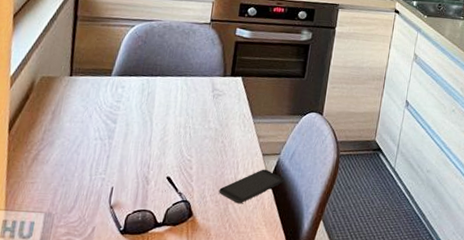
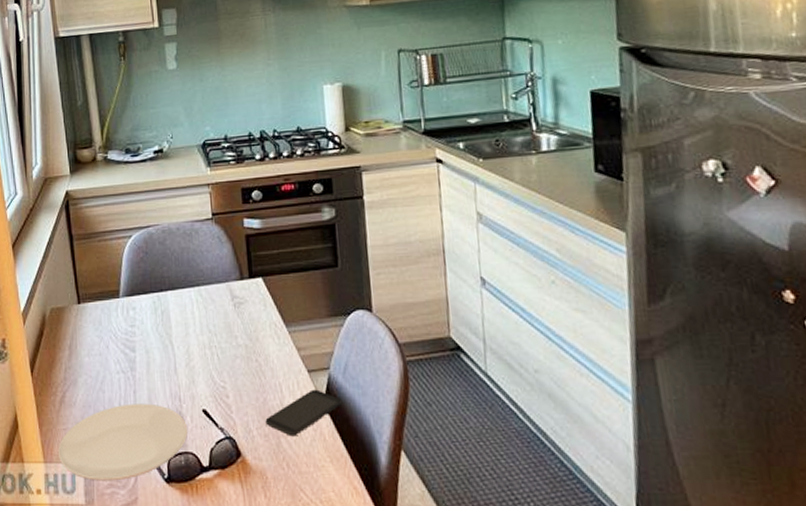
plate: none [20,166,150,230] -> present [57,403,187,481]

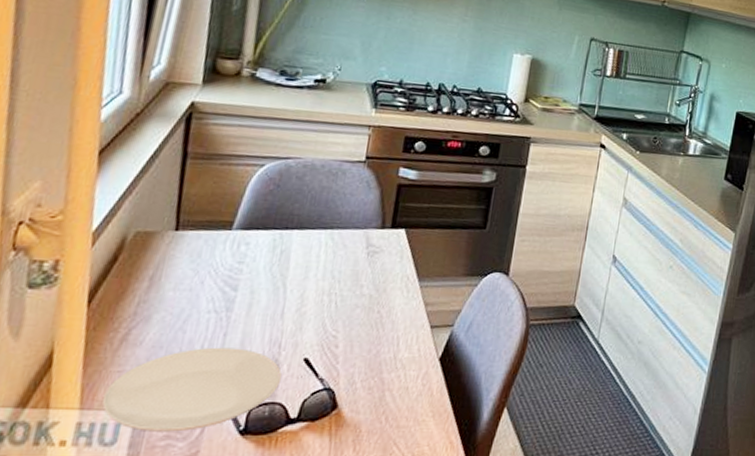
mobile phone: present [265,389,343,437] -> none [372,345,459,391]

